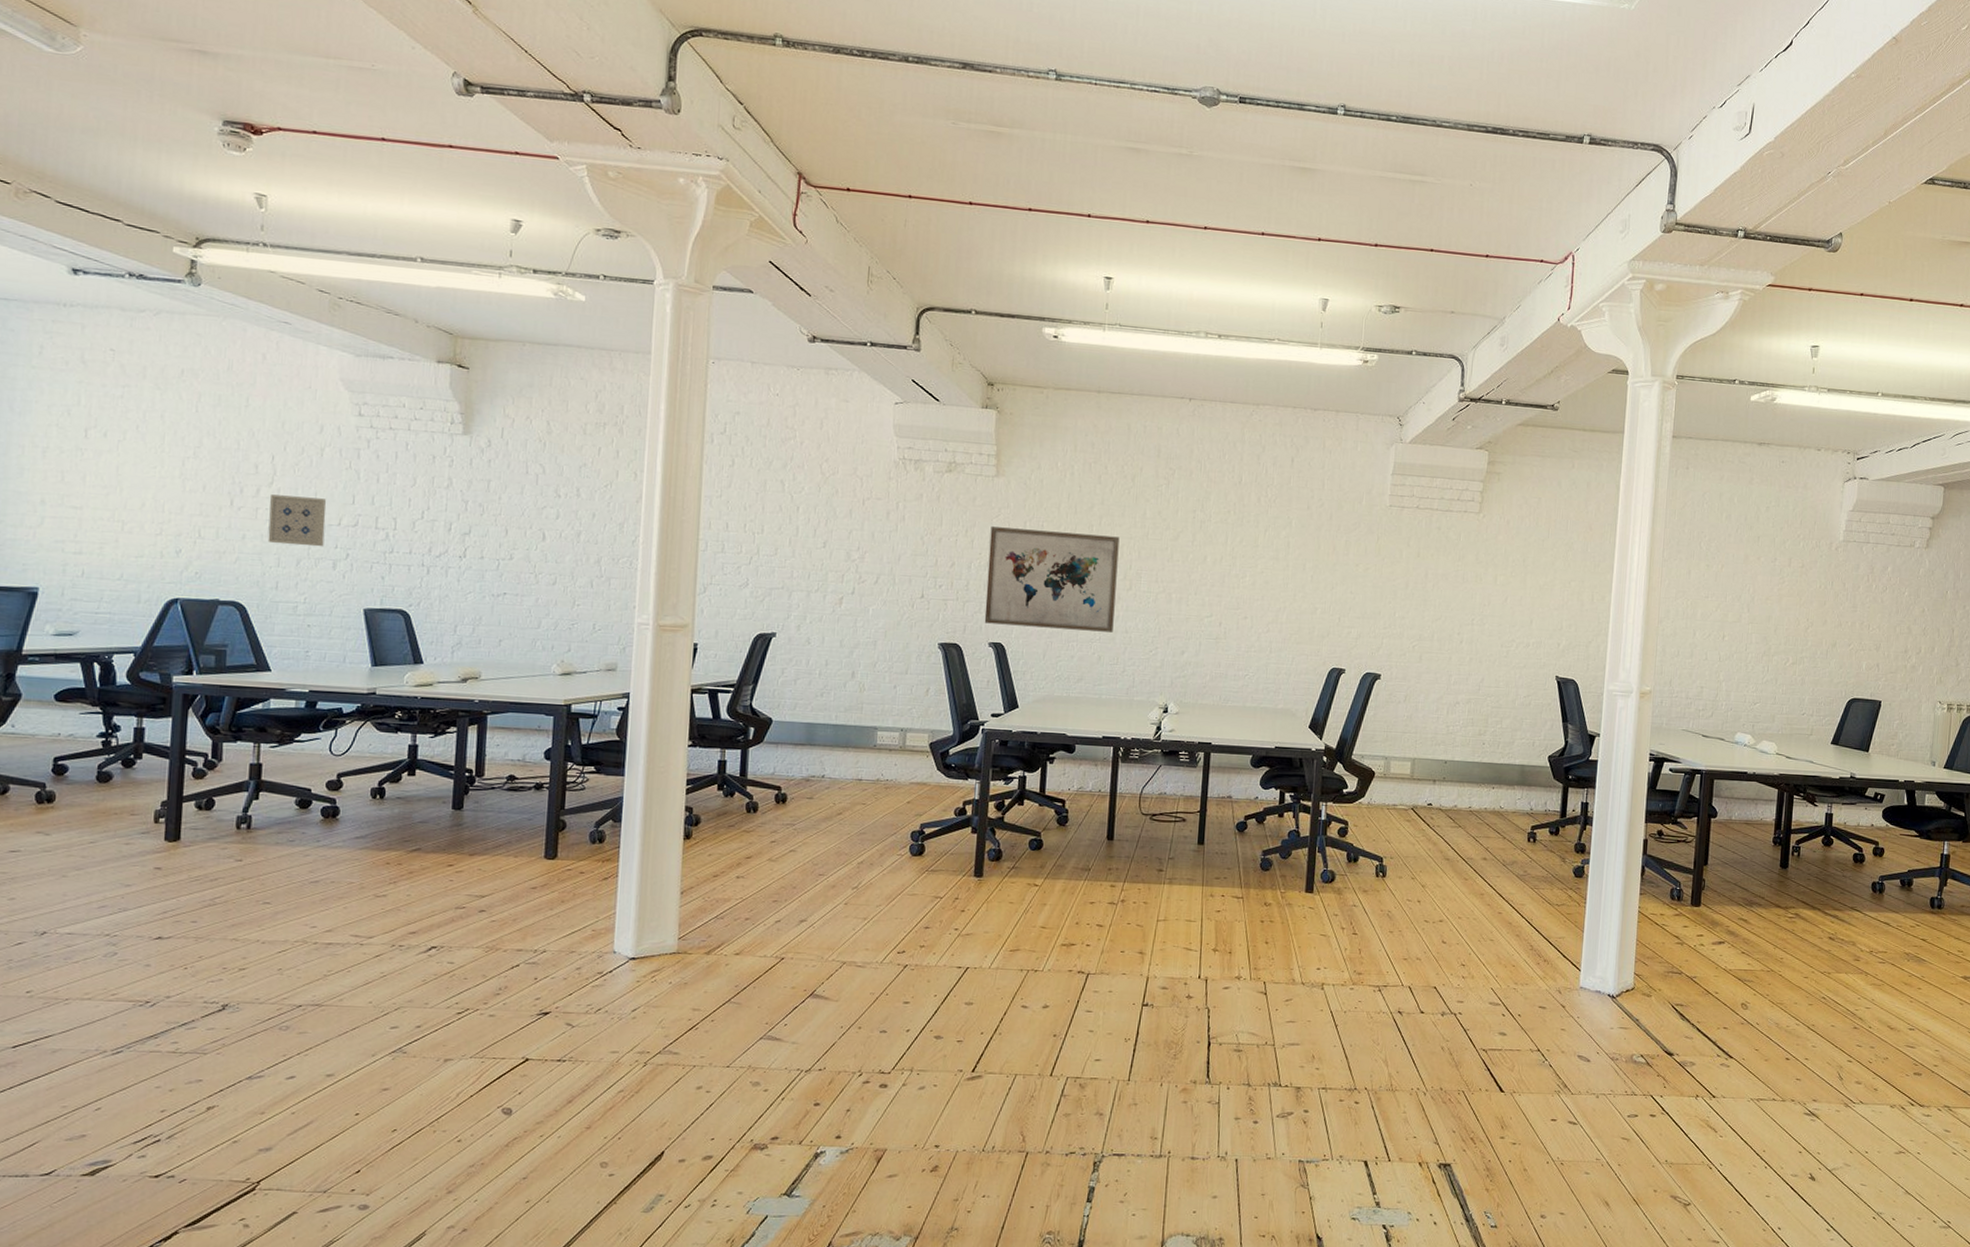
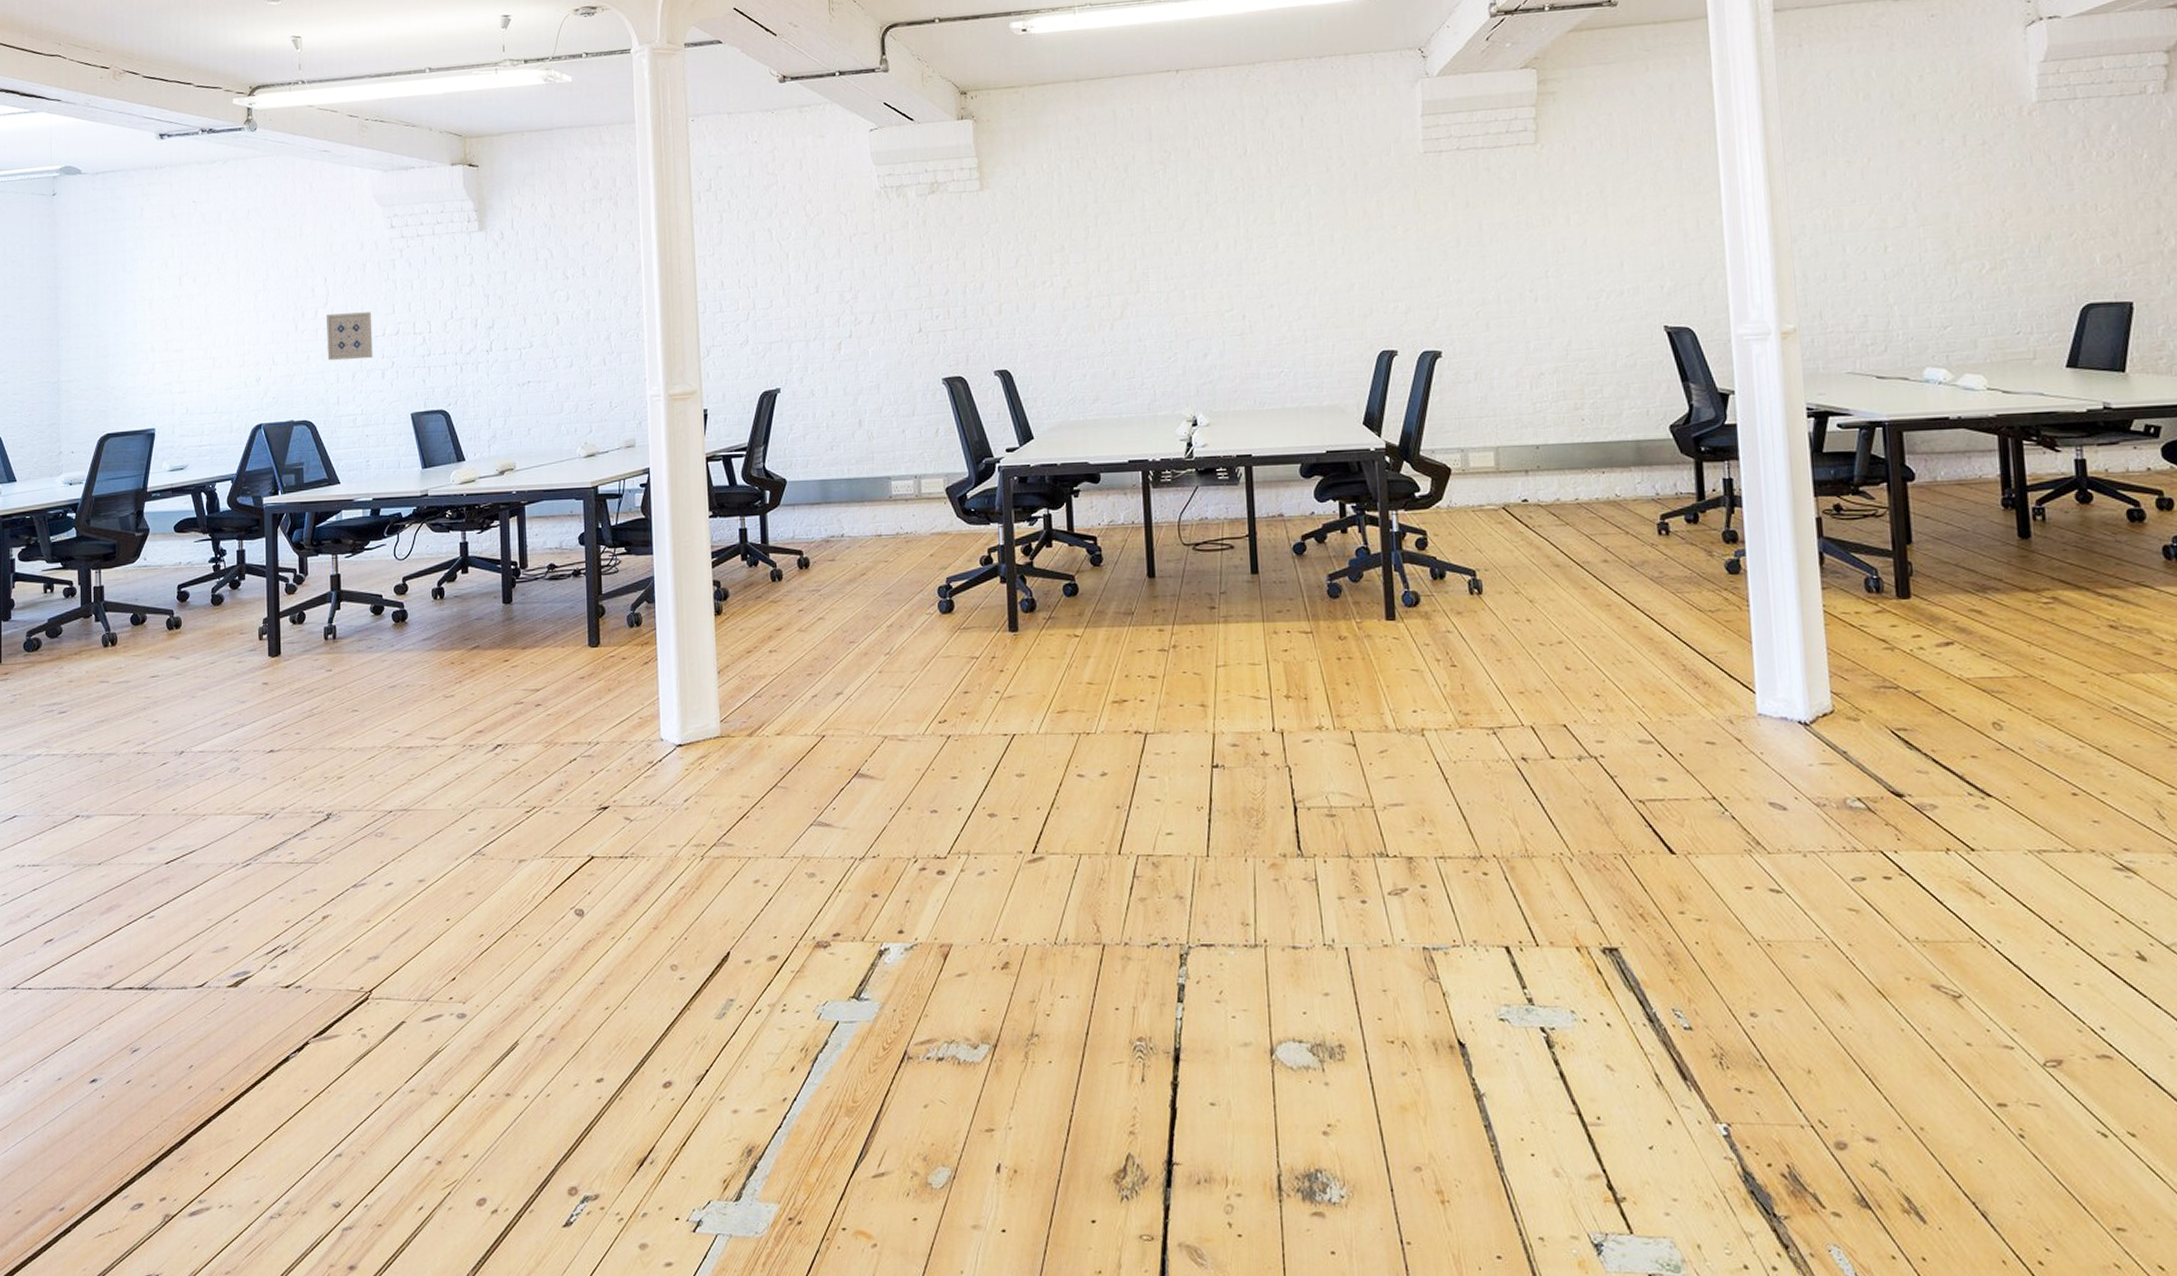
wall art: present [984,526,1120,633] -> none [981,235,1125,351]

